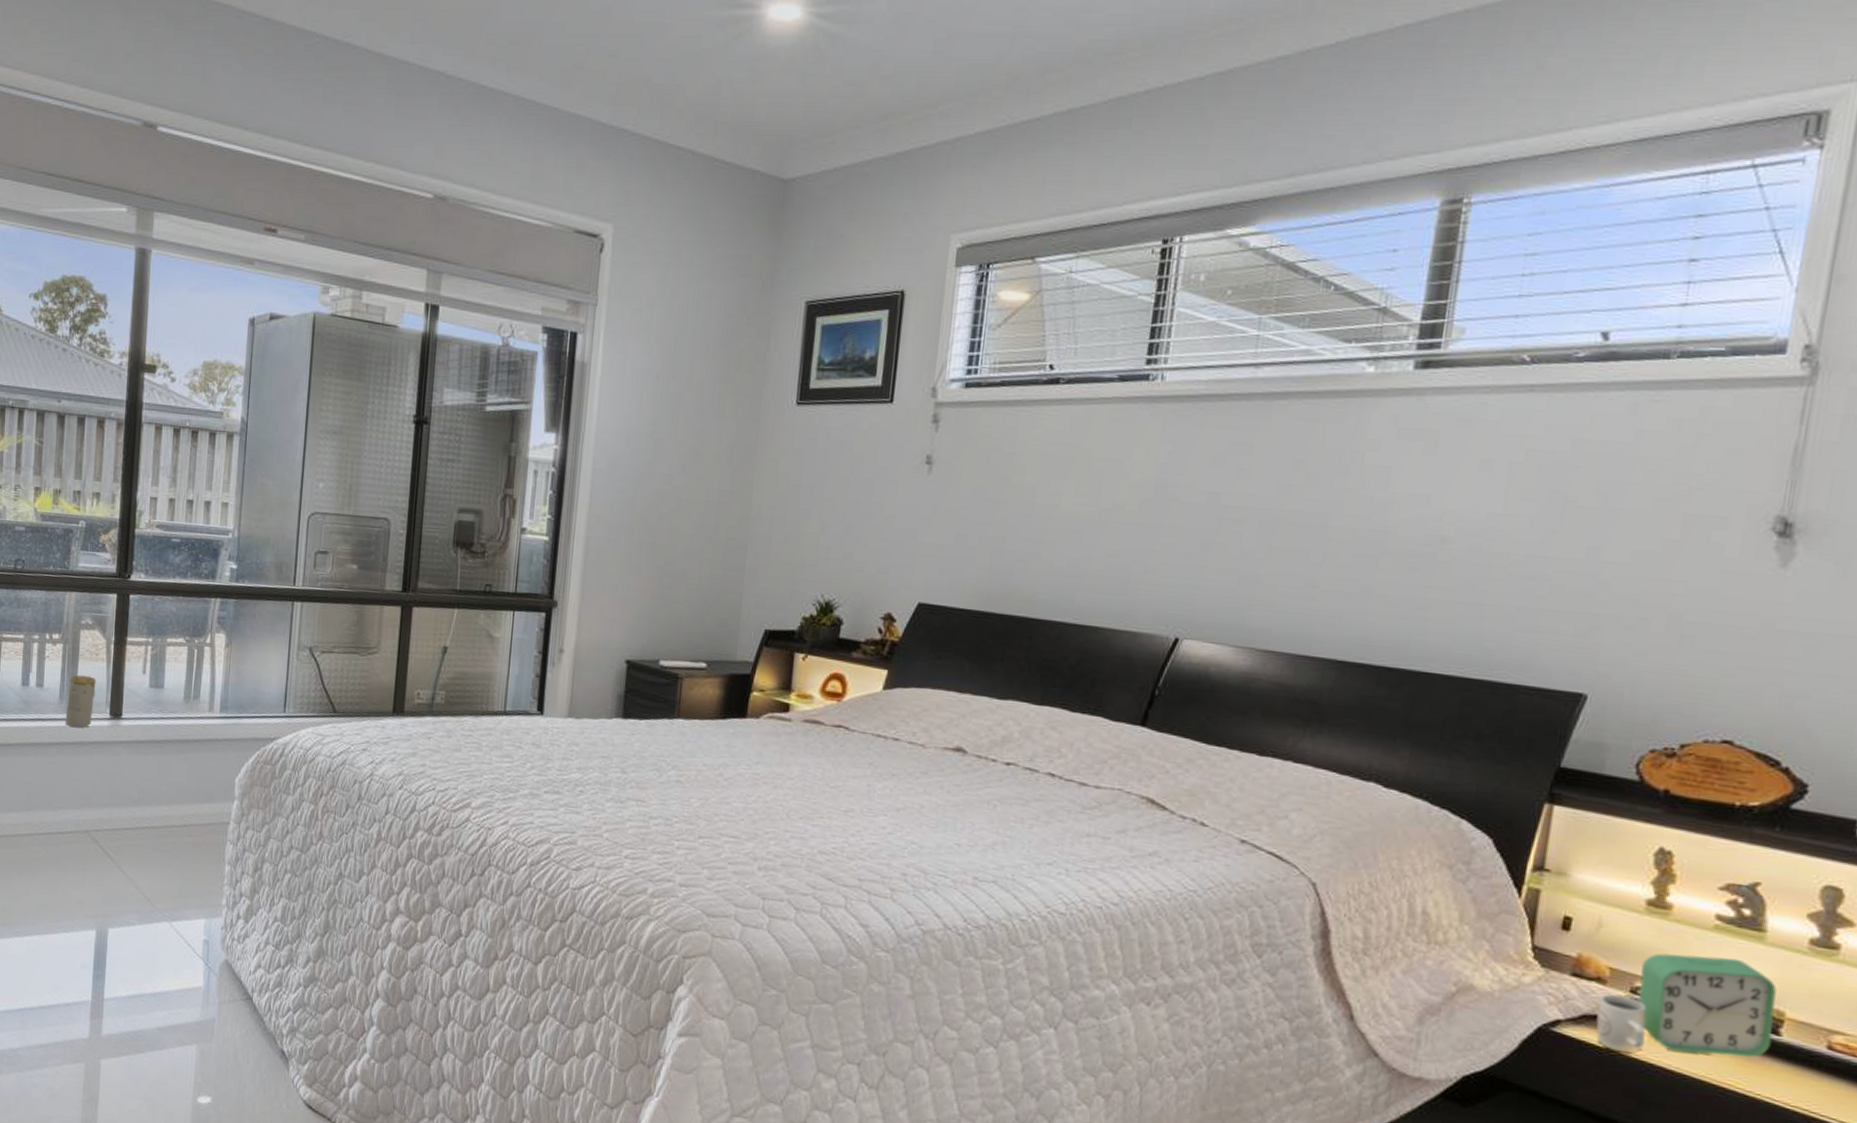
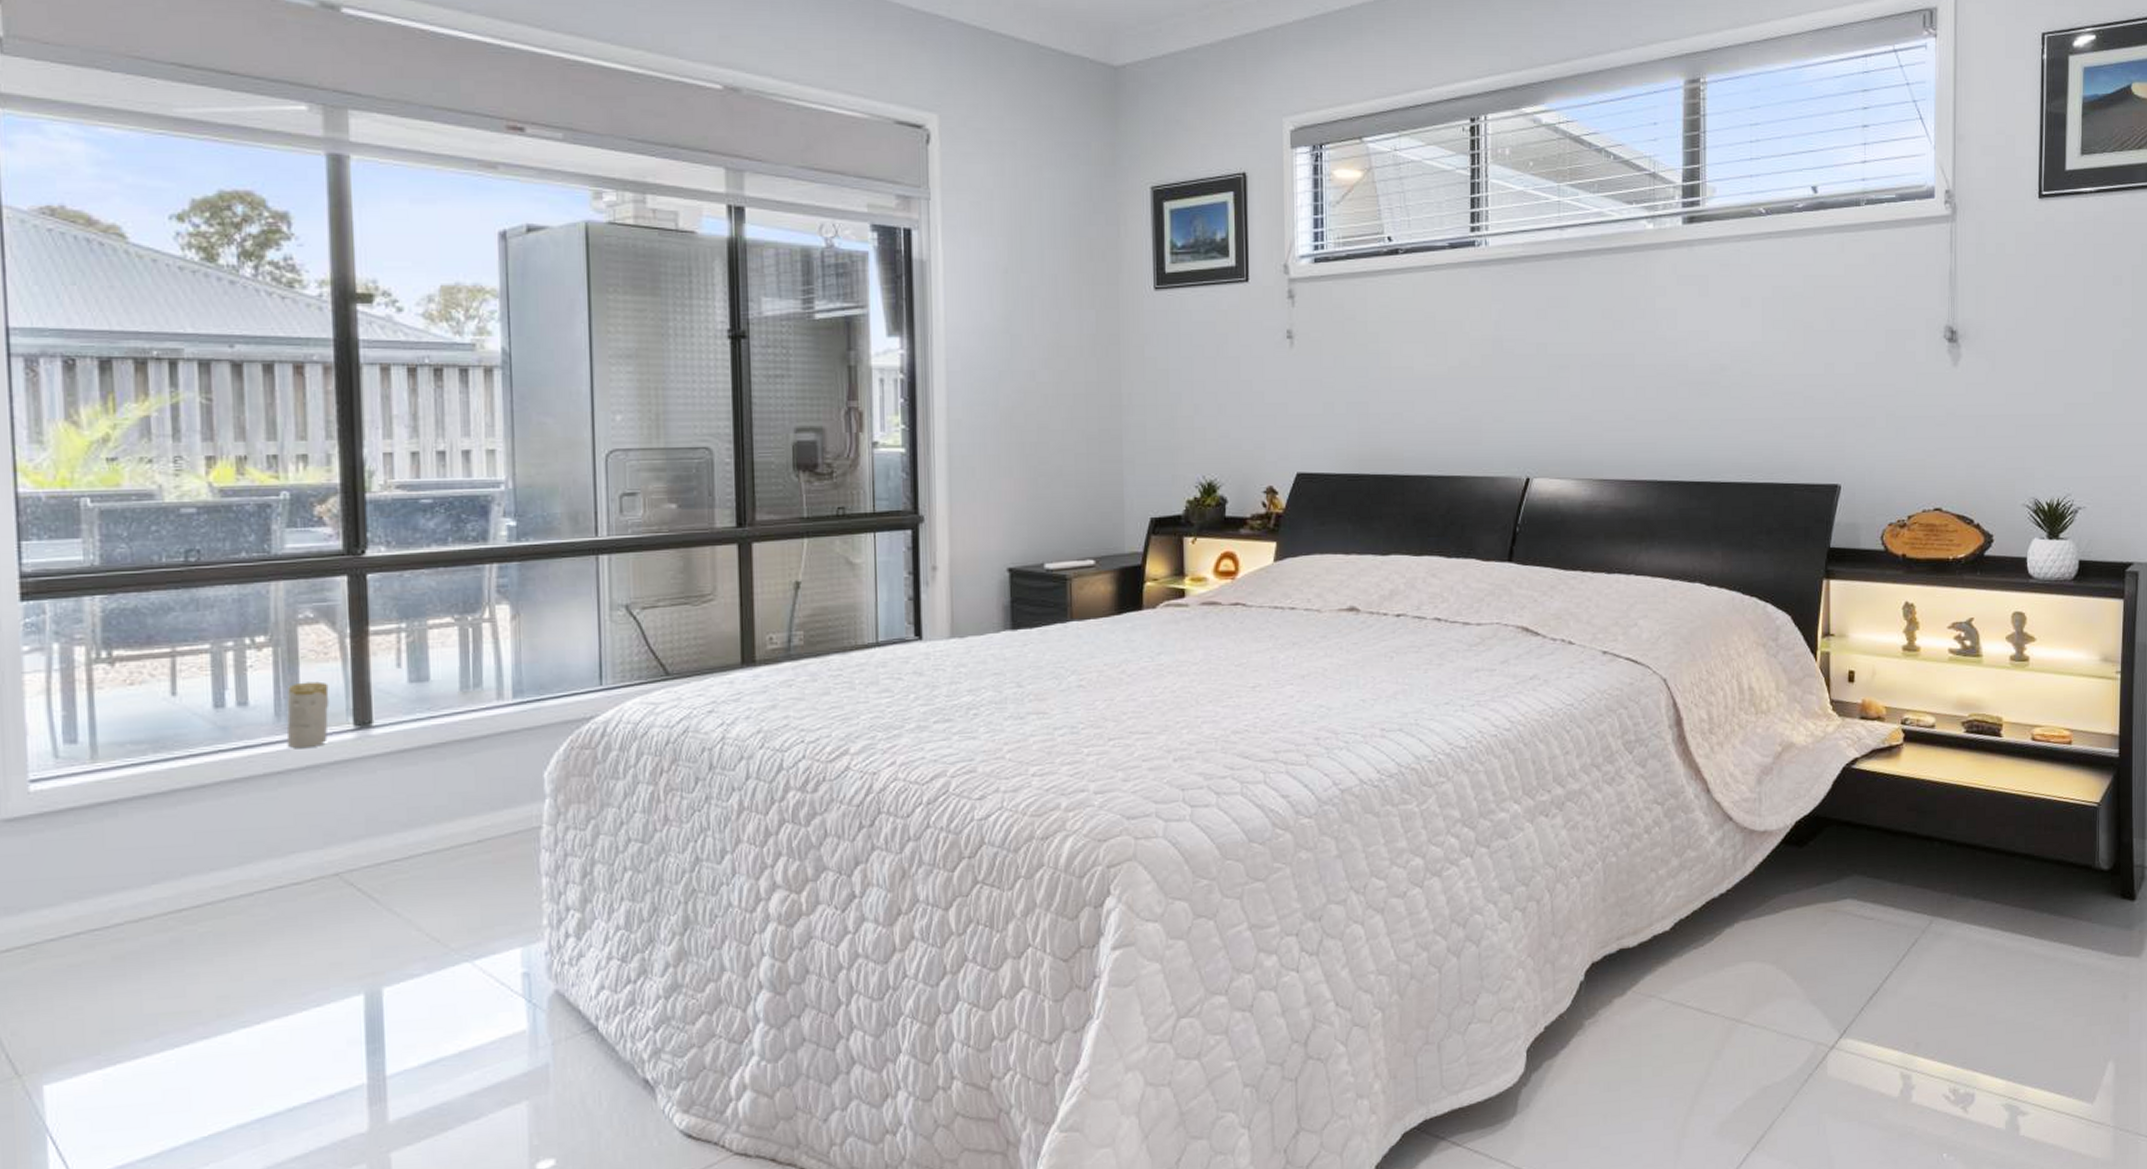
mug: present [1595,994,1647,1053] -> none [1882,727,1917,775]
alarm clock: present [1639,953,1777,1058] -> none [1907,681,1997,765]

